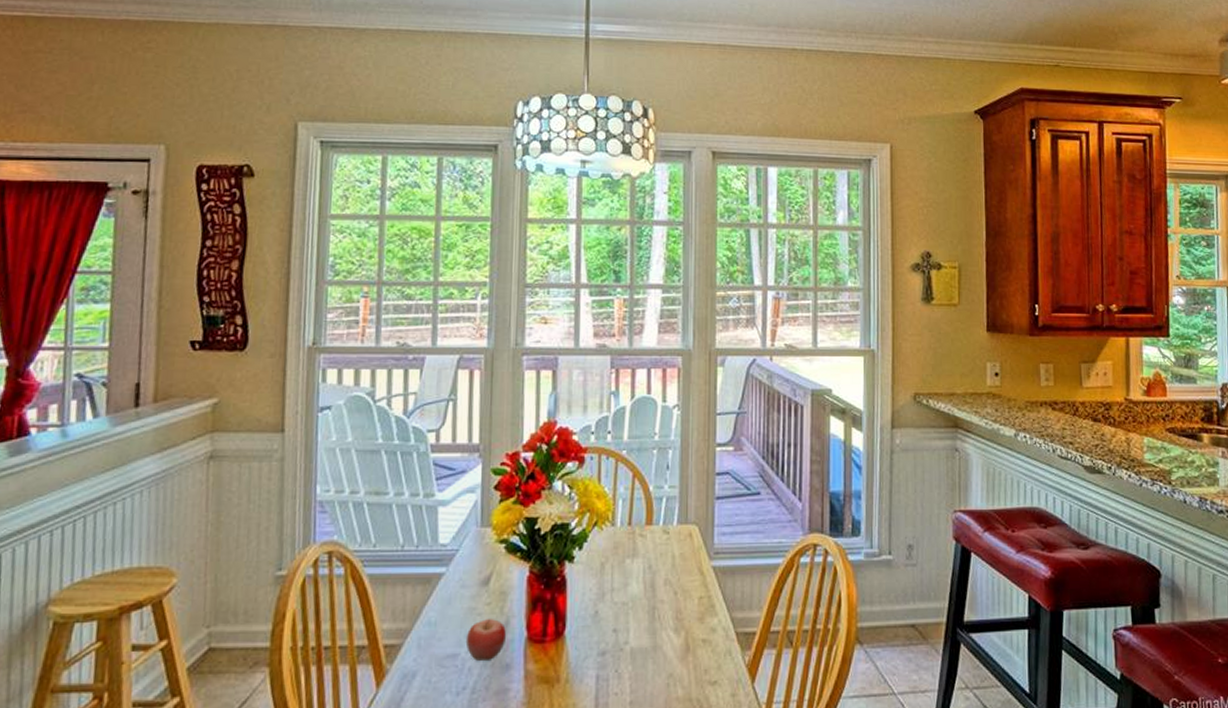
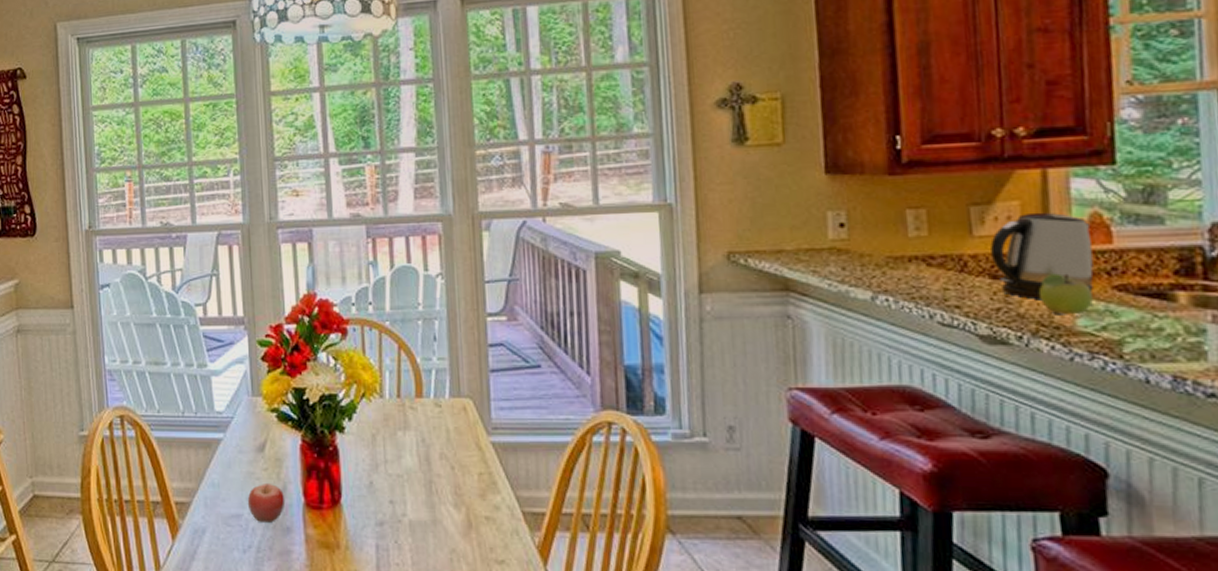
kettle: none [1093,370,1155,438] -> present [990,212,1094,299]
fruit: none [1123,418,1154,451] -> present [1039,273,1093,315]

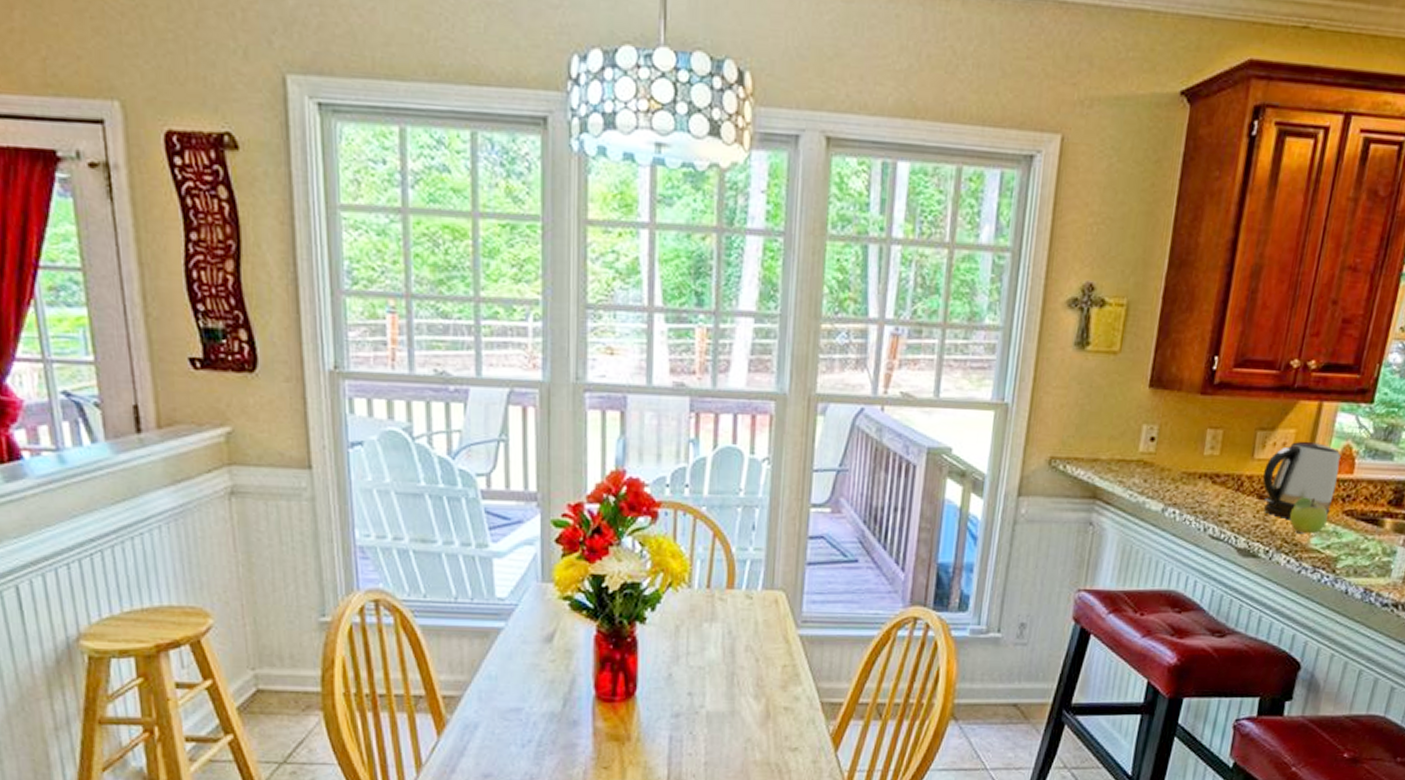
fruit: present [247,484,286,522] -> none [529,676,574,716]

